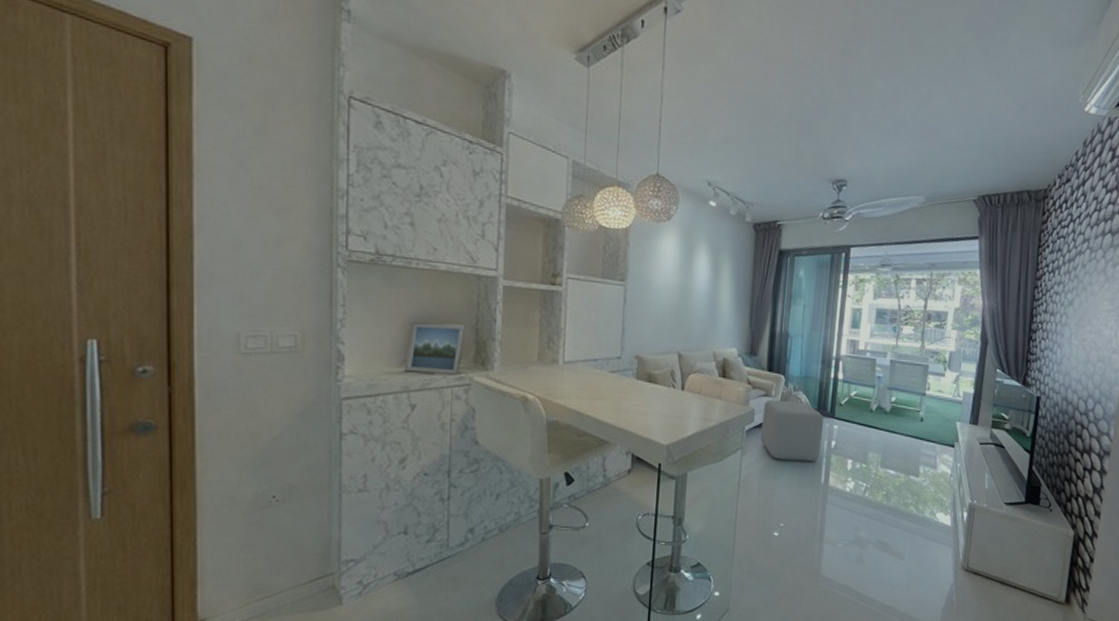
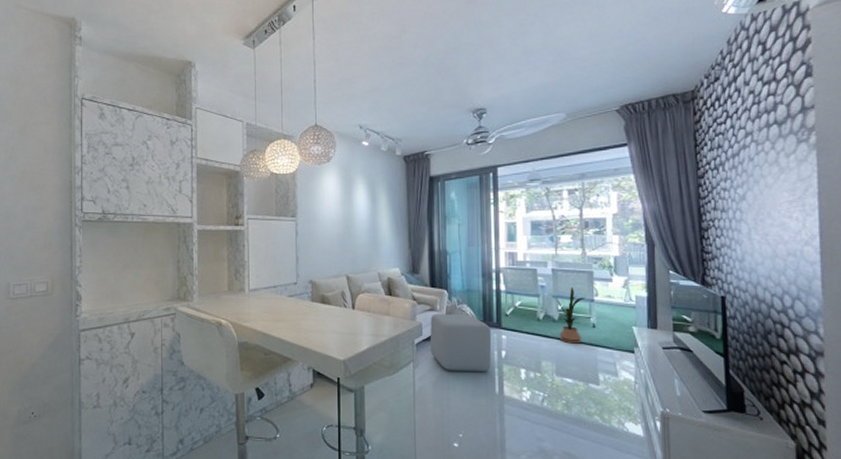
picture frame: present [405,322,466,375] -> none [125,264,170,306]
house plant: none [888,379,918,437] -> present [555,287,586,344]

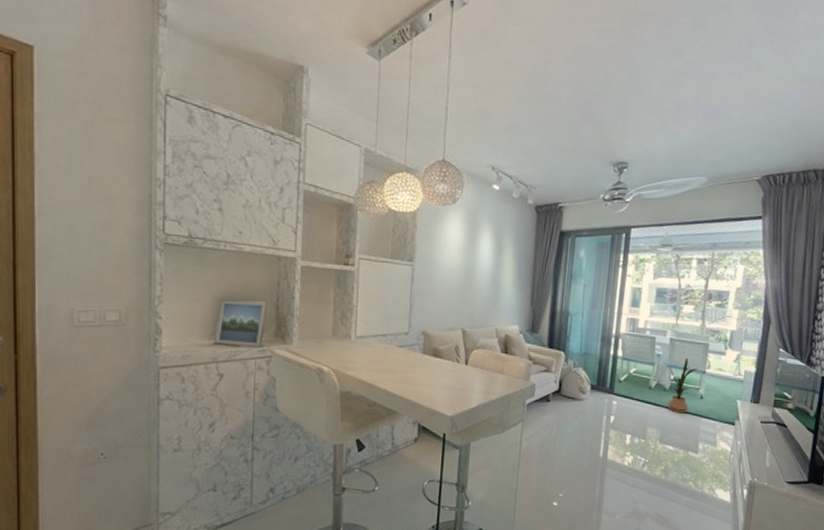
picture frame: none [125,264,170,306] -> present [214,299,268,347]
pouf: present [430,314,492,371] -> none [541,375,603,435]

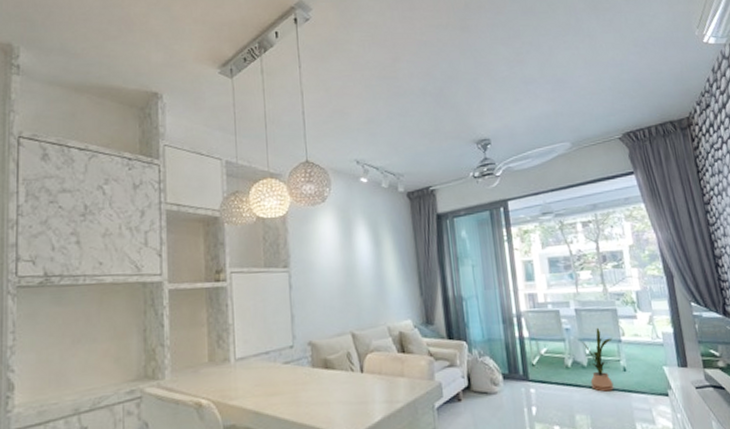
picture frame: present [214,299,268,347] -> none [75,335,134,393]

